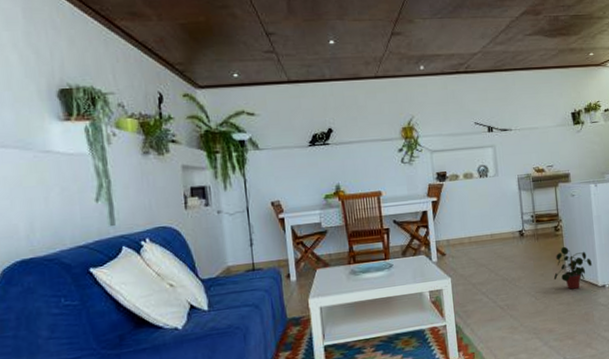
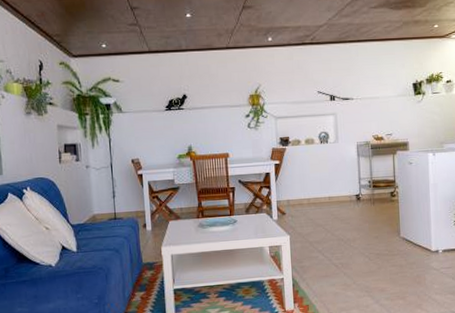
potted plant: present [553,246,592,290] -> none [387,211,426,253]

